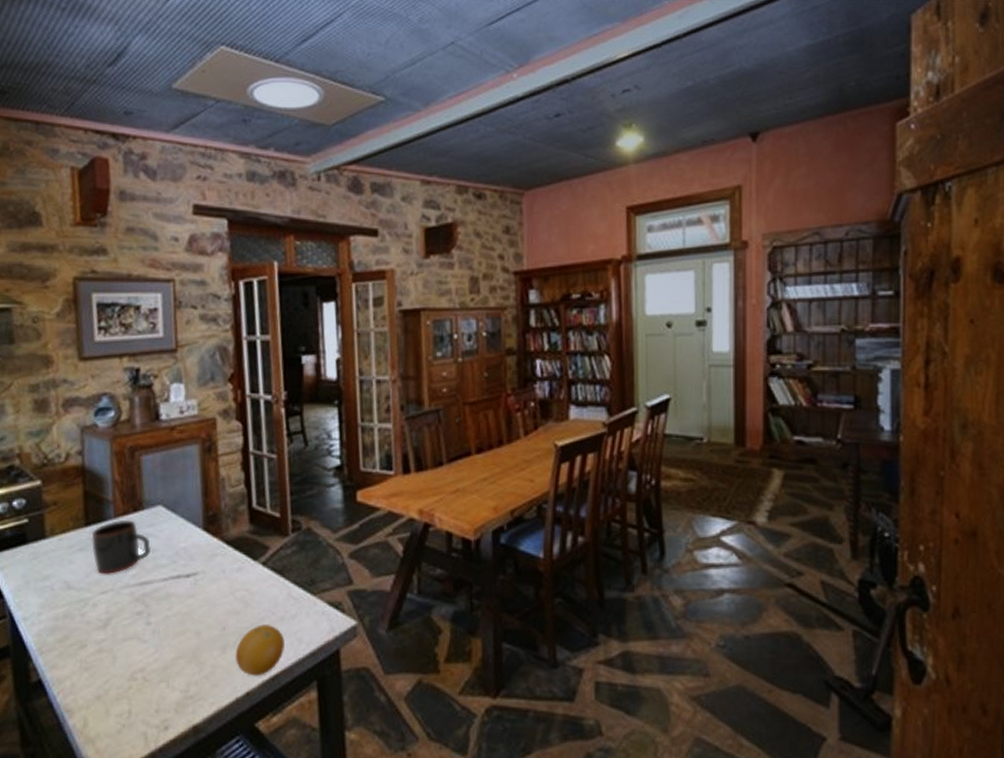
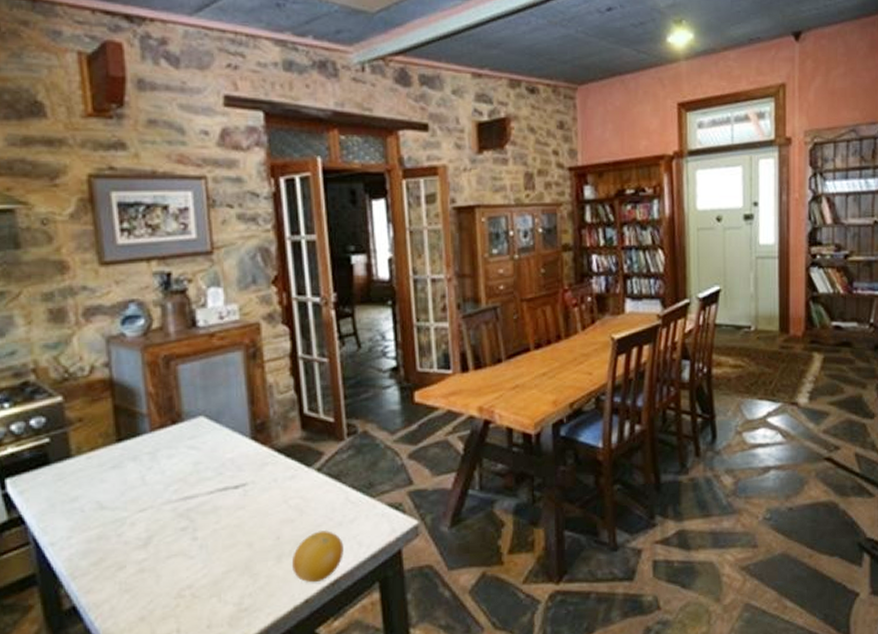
mug: present [91,519,152,574] -> none [124,433,194,491]

